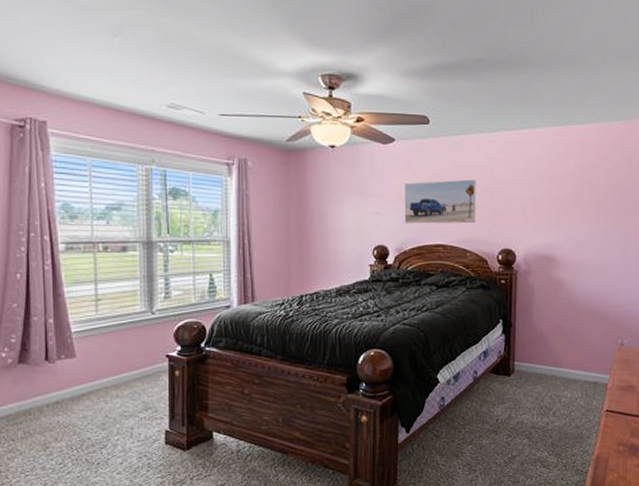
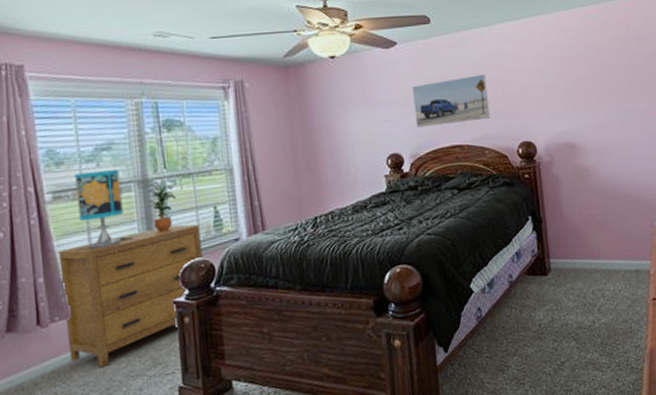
dresser: none [68,286,196,405] -> present [58,224,203,368]
table lamp: none [87,228,135,299] -> present [75,170,134,250]
potted plant: none [151,247,177,292] -> present [148,183,177,233]

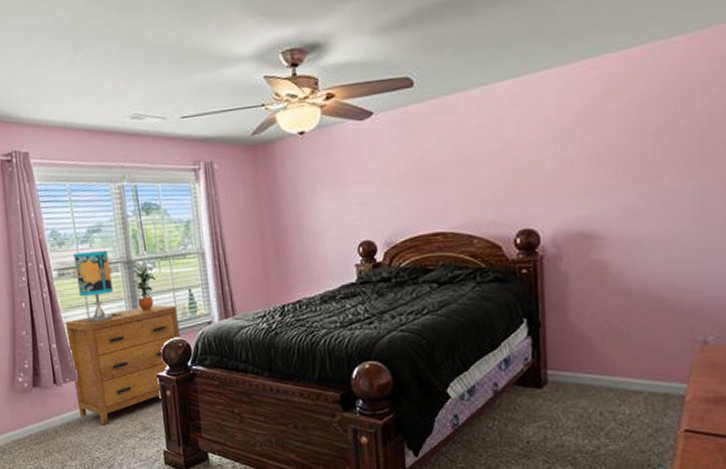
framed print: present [412,74,491,128] -> none [389,147,483,212]

